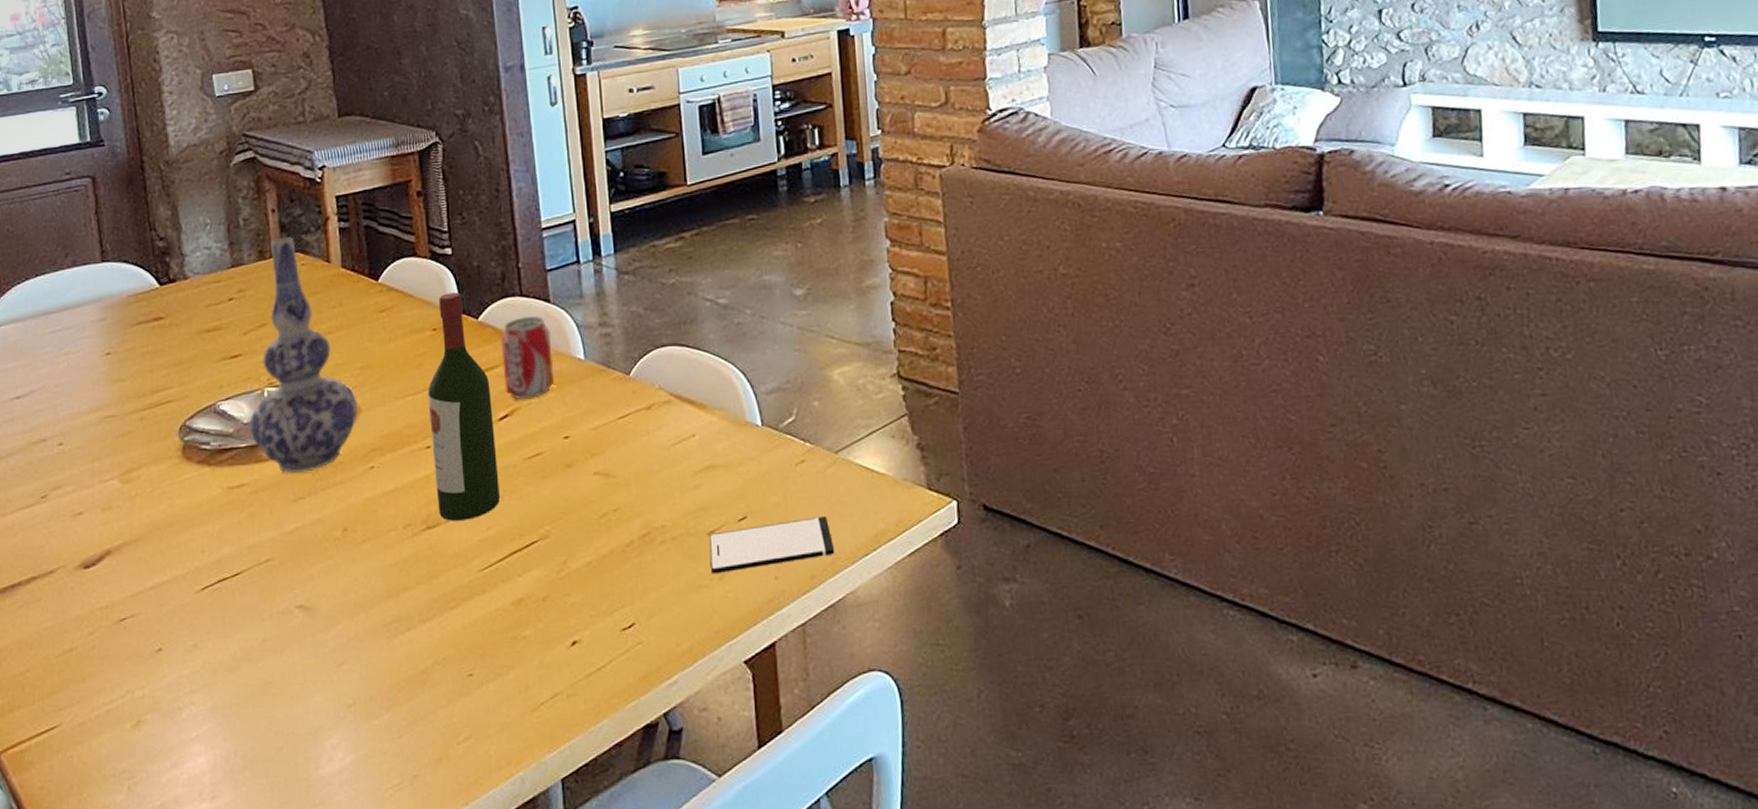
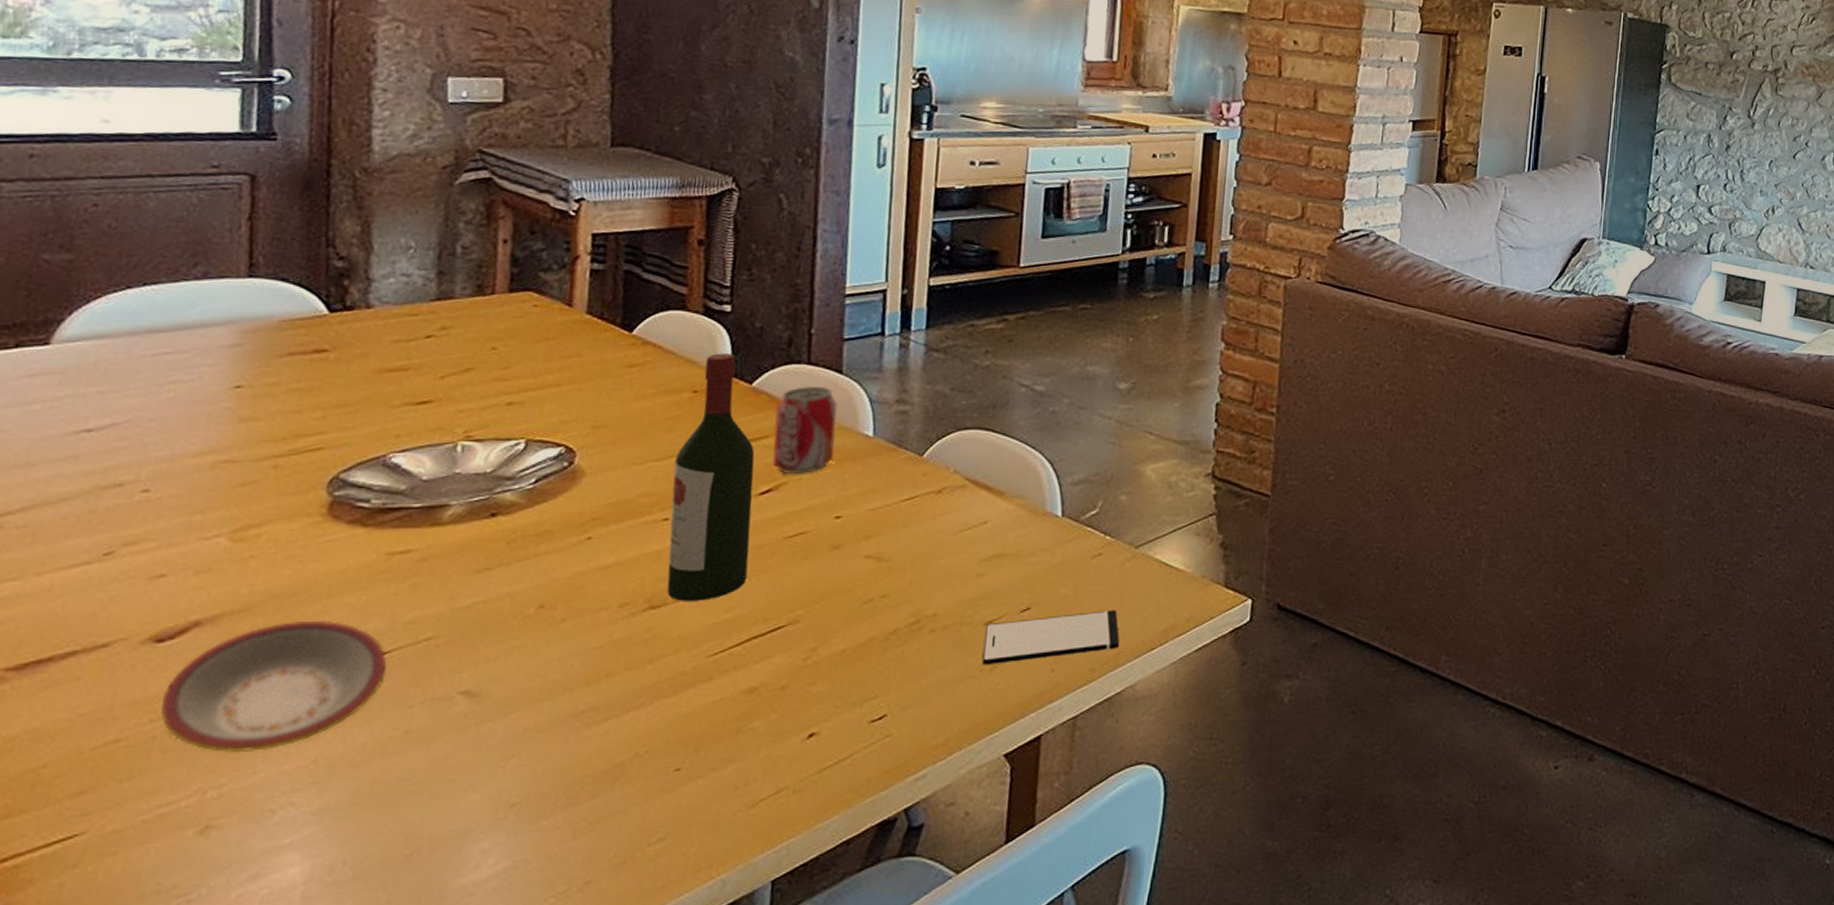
plate: none [94,546,242,660] -> present [161,620,387,754]
vase: present [250,236,359,474] -> none [429,271,582,541]

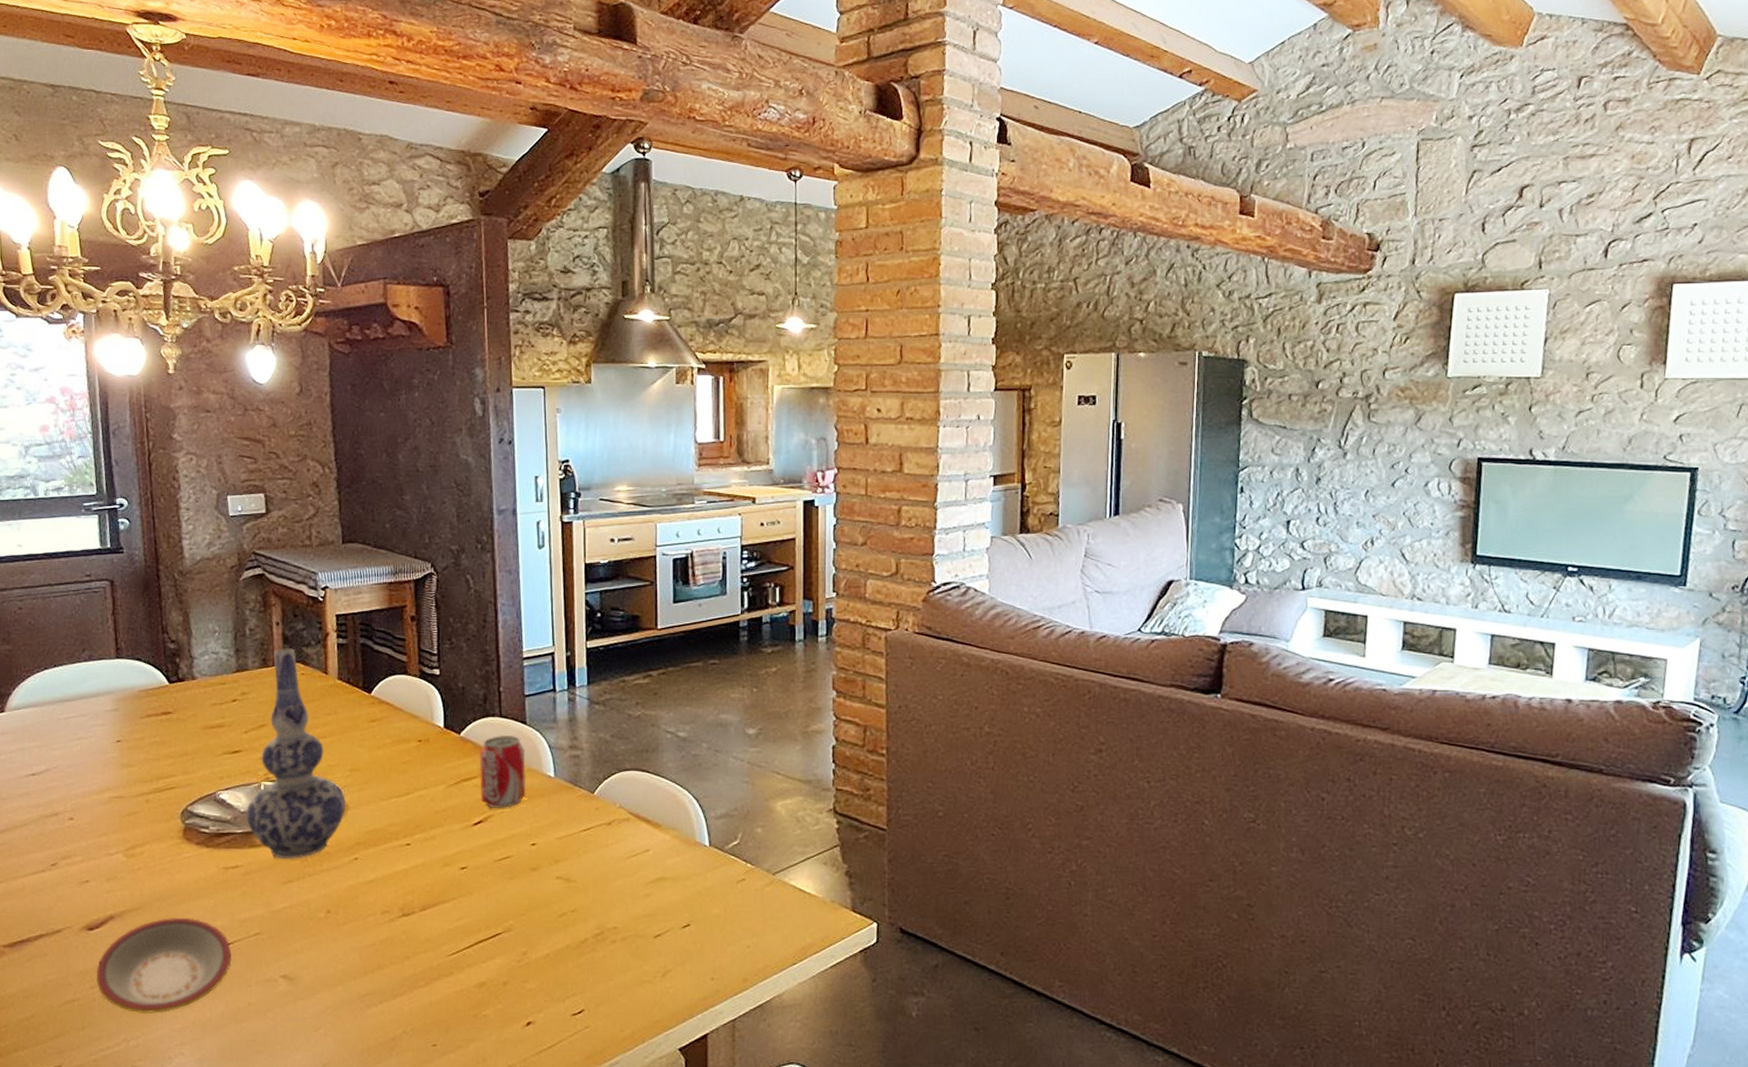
vase: none [429,271,582,541] -> present [246,647,347,860]
wine bottle: present [666,353,755,601] -> none [410,709,471,911]
smartphone: present [981,610,1120,666] -> none [654,928,765,972]

